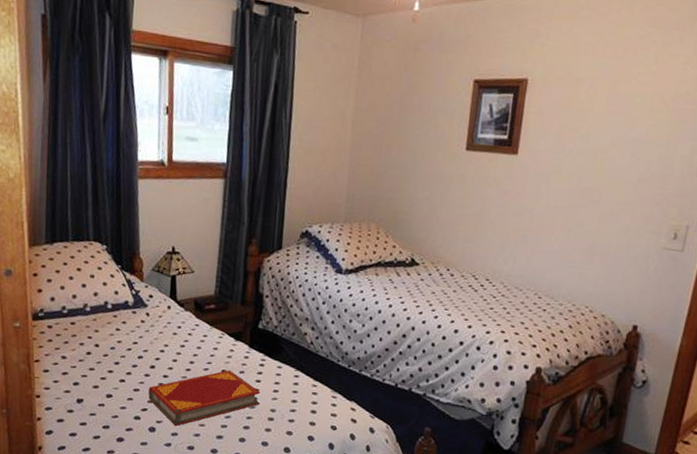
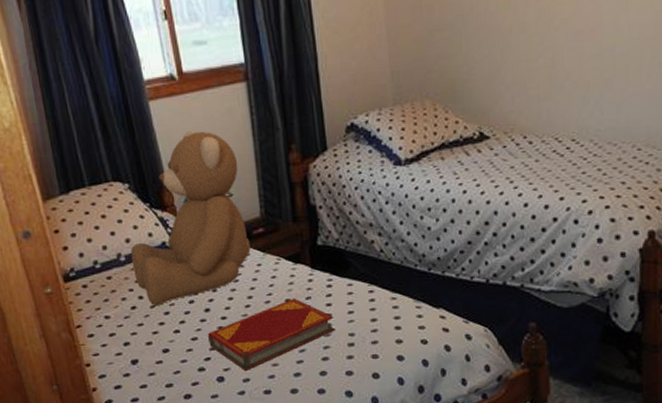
teddy bear: none [95,210,204,355] -> present [130,130,251,305]

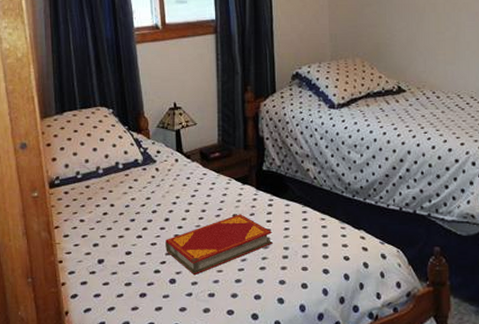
teddy bear: present [130,130,251,305] -> none [108,69,207,213]

